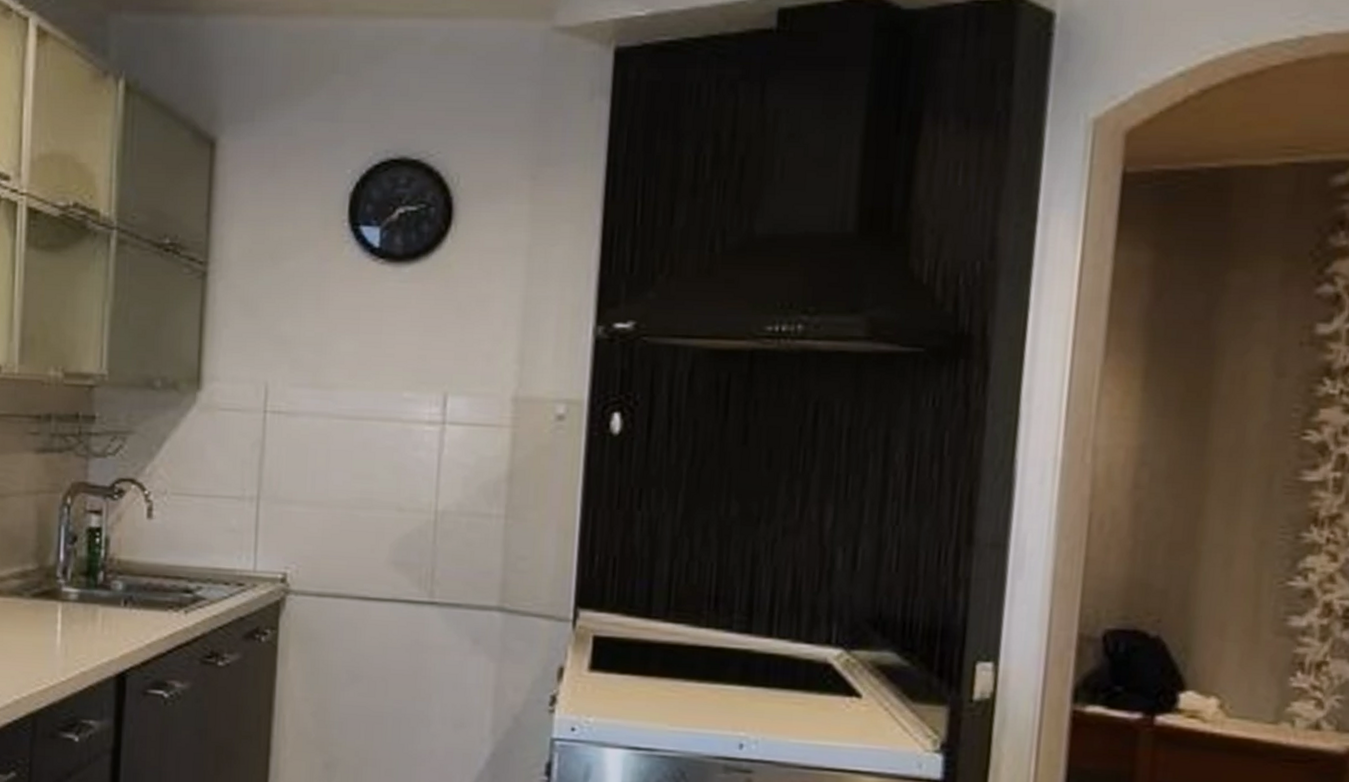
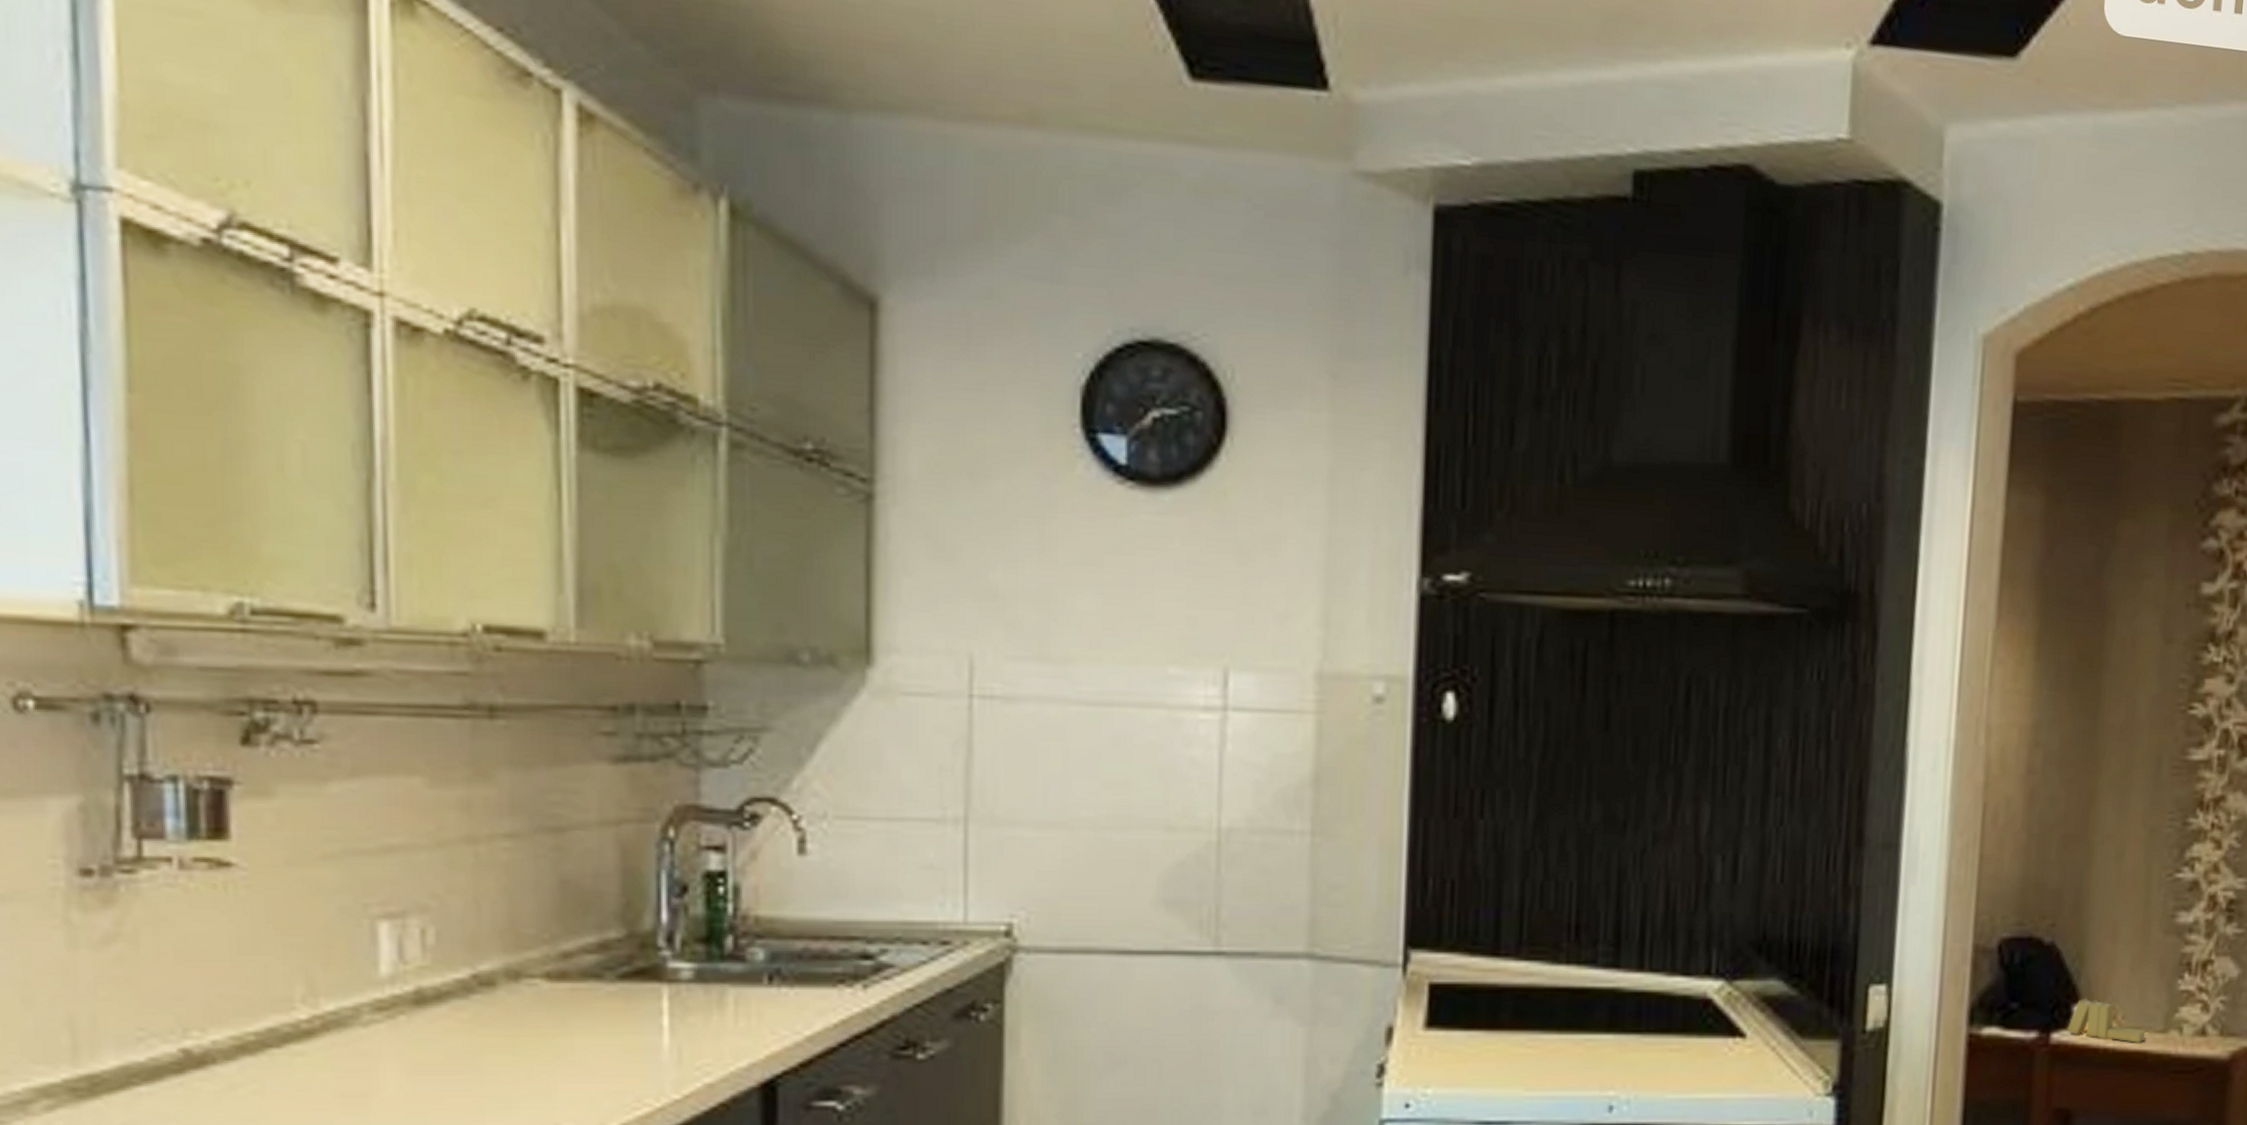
books: none [1172,687,1257,731] -> present [2067,998,2147,1043]

